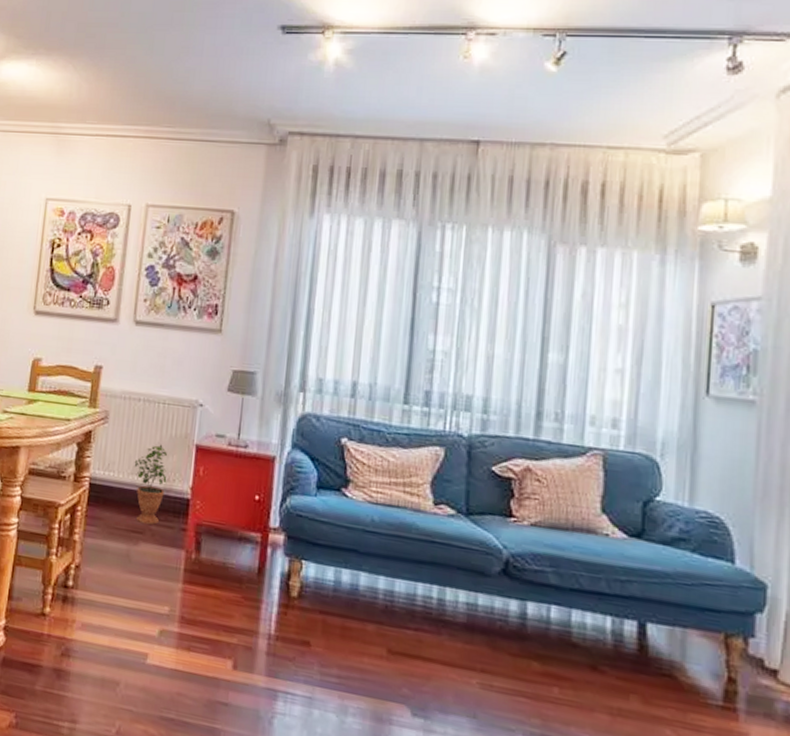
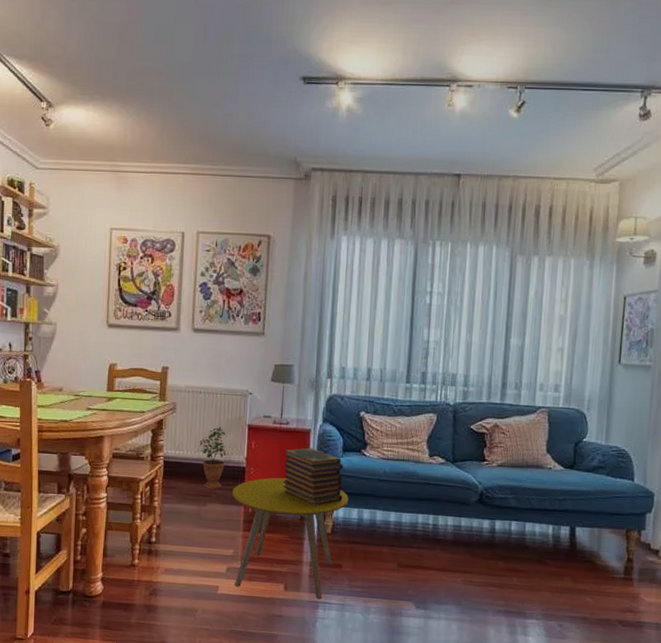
side table: none [168,515,323,688] -> present [232,477,349,600]
book stack: none [236,479,317,559] -> present [282,447,344,507]

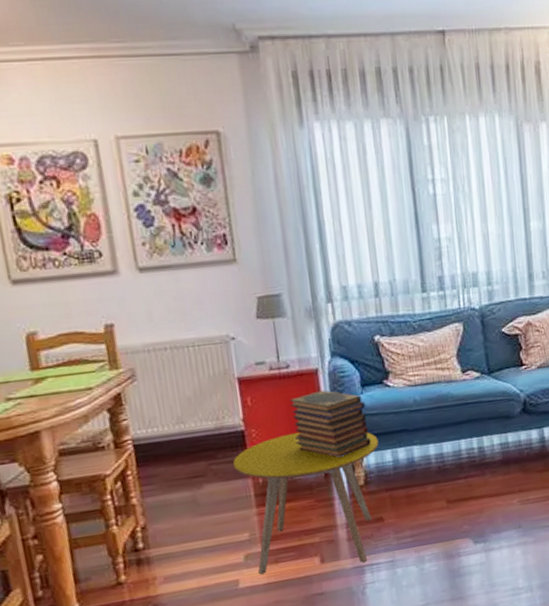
potted plant: present [199,425,226,490] -> none [177,386,219,468]

